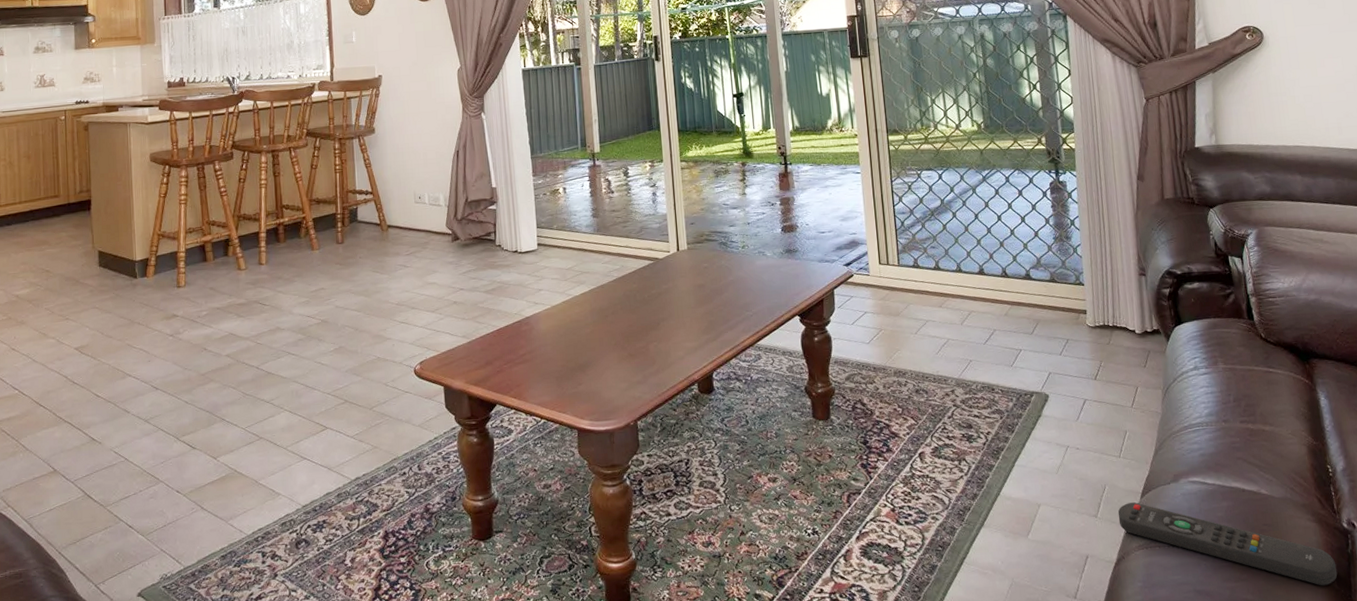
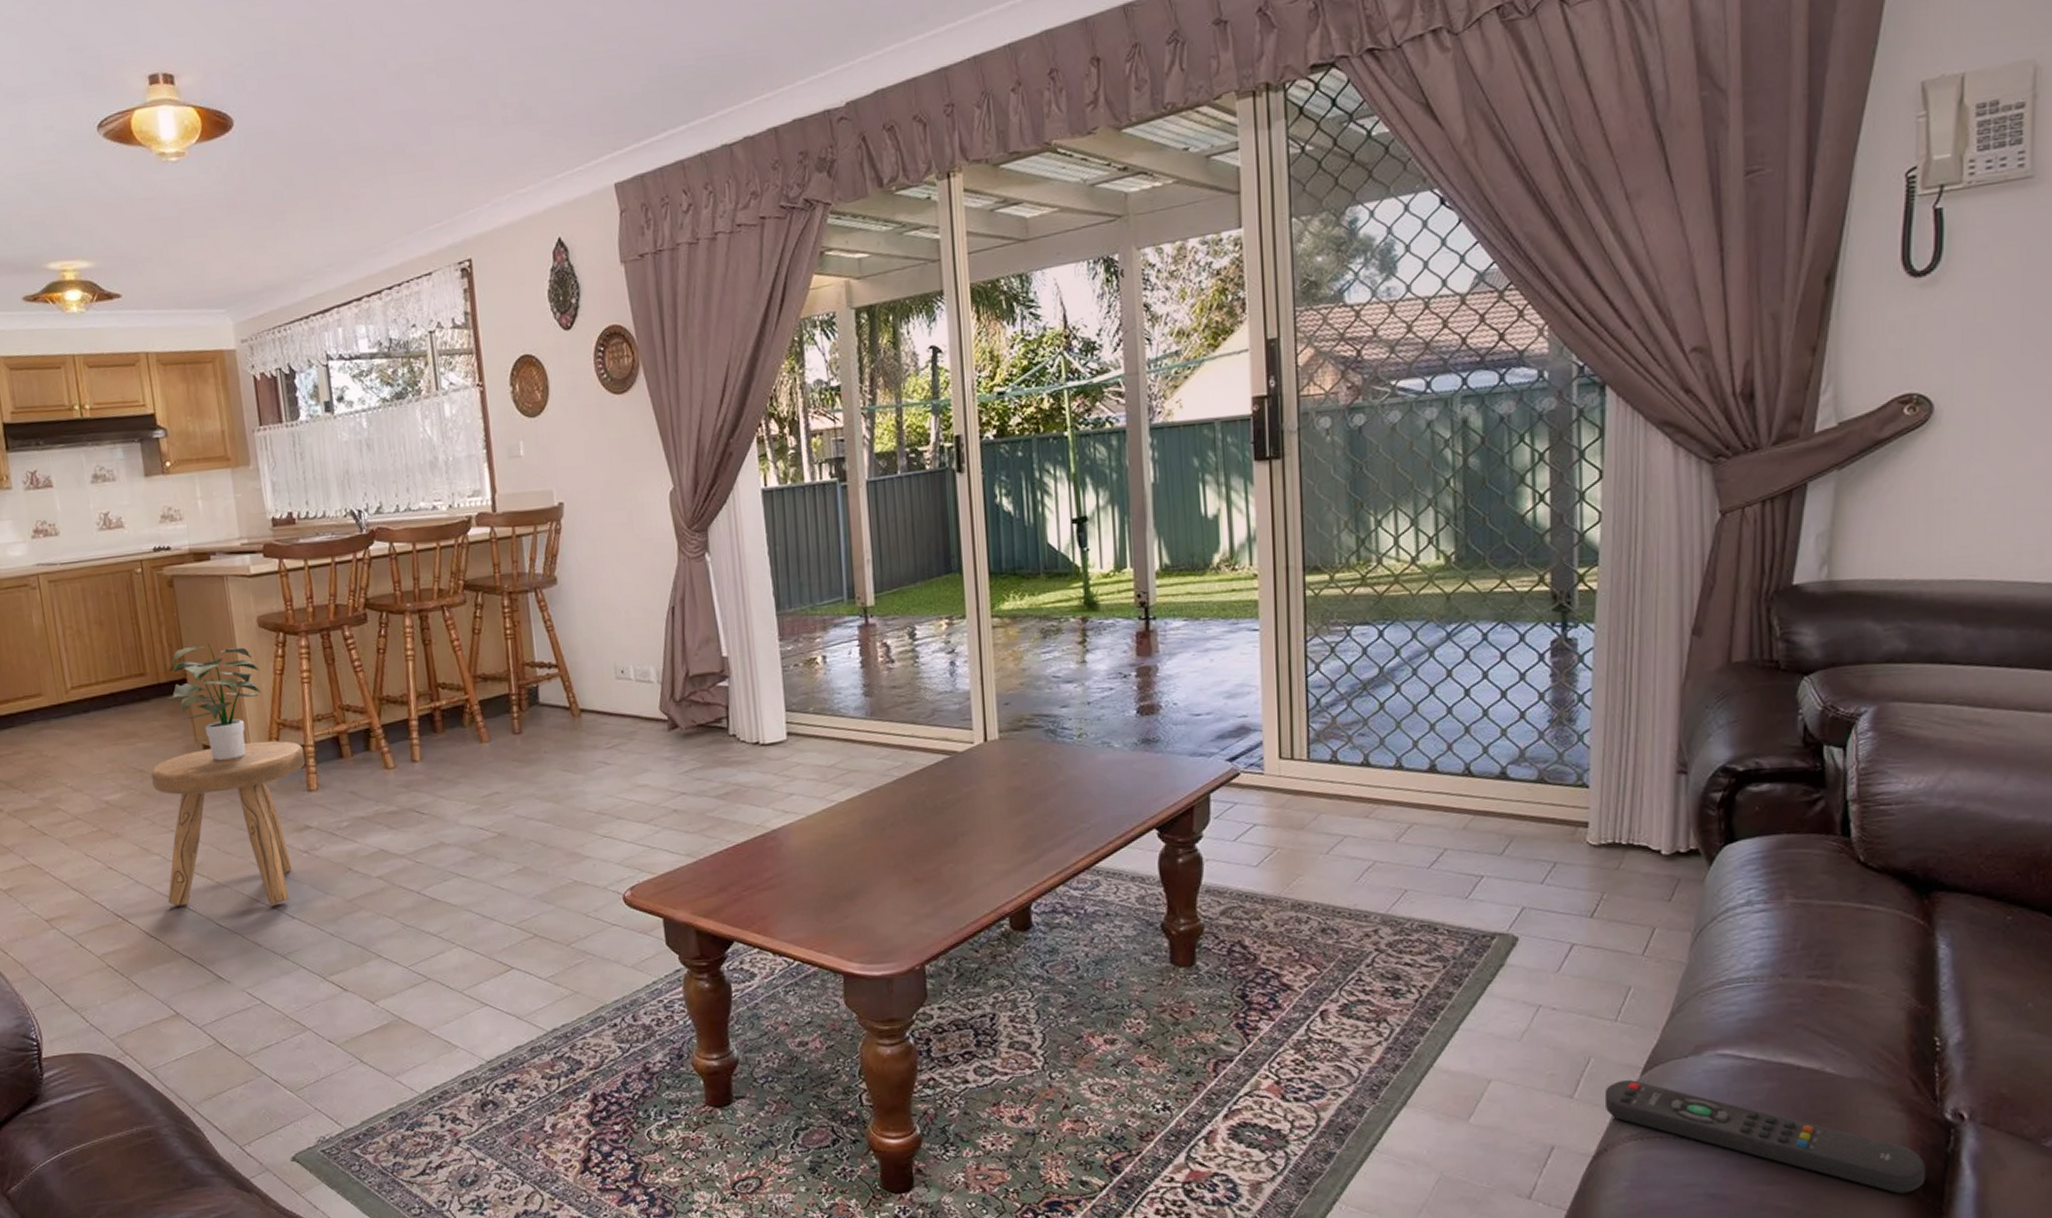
stool: none [54,248,177,380] -> present [150,741,306,906]
potted plant: none [76,173,149,264] -> present [169,643,262,762]

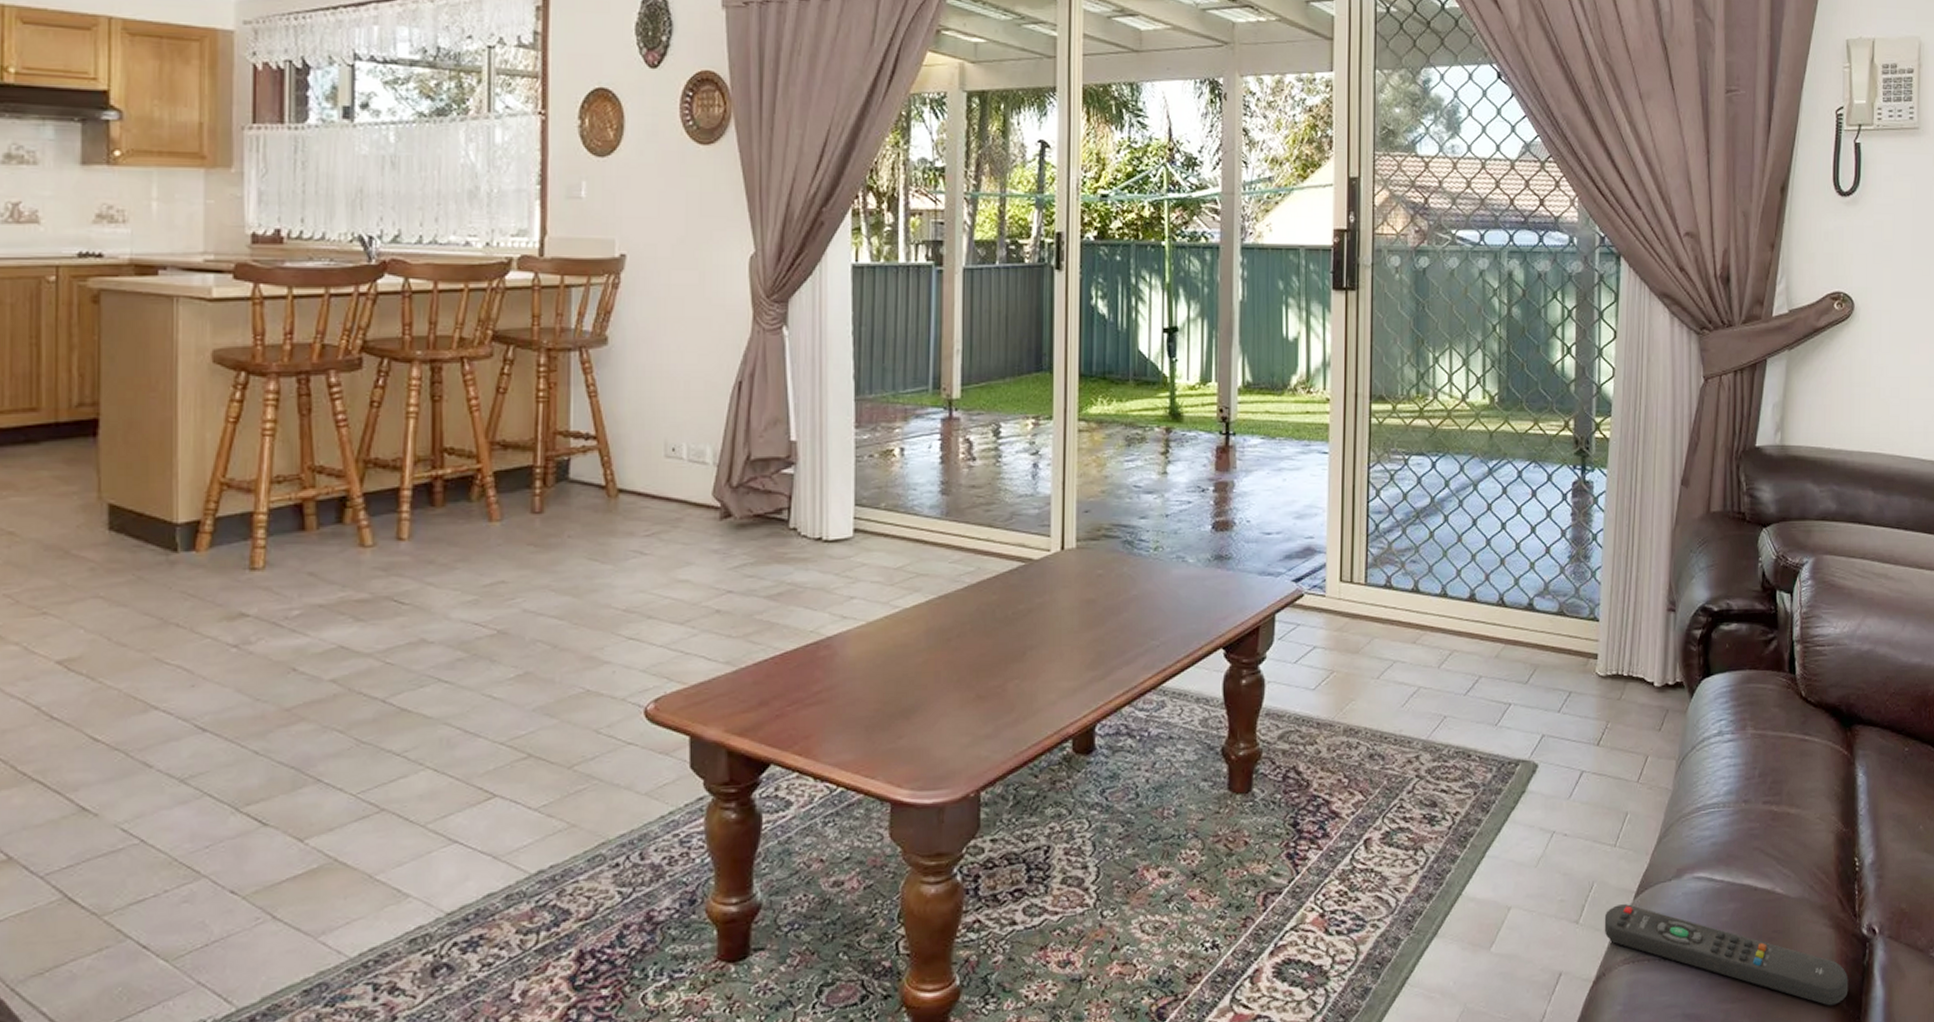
stool: present [150,741,306,906] -> none [22,504,252,714]
potted plant: present [169,643,262,762] -> none [69,377,207,526]

